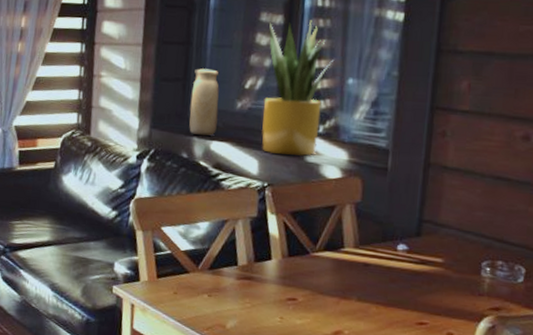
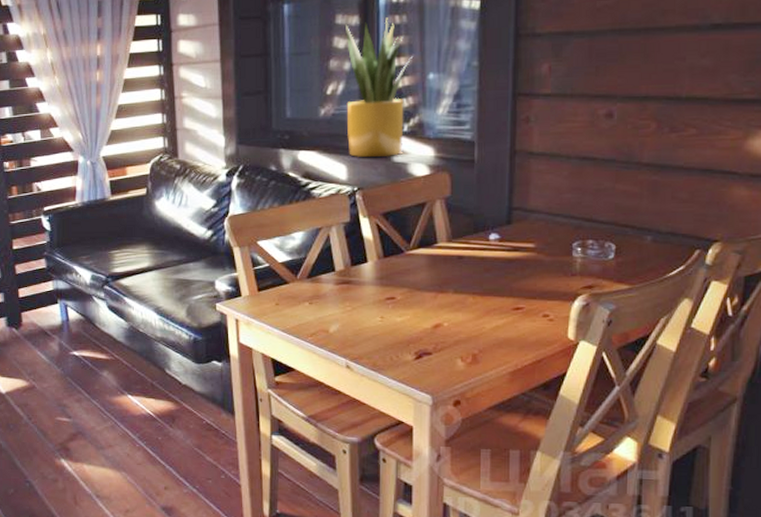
vase: present [189,68,219,136] -> none [274,78,302,147]

